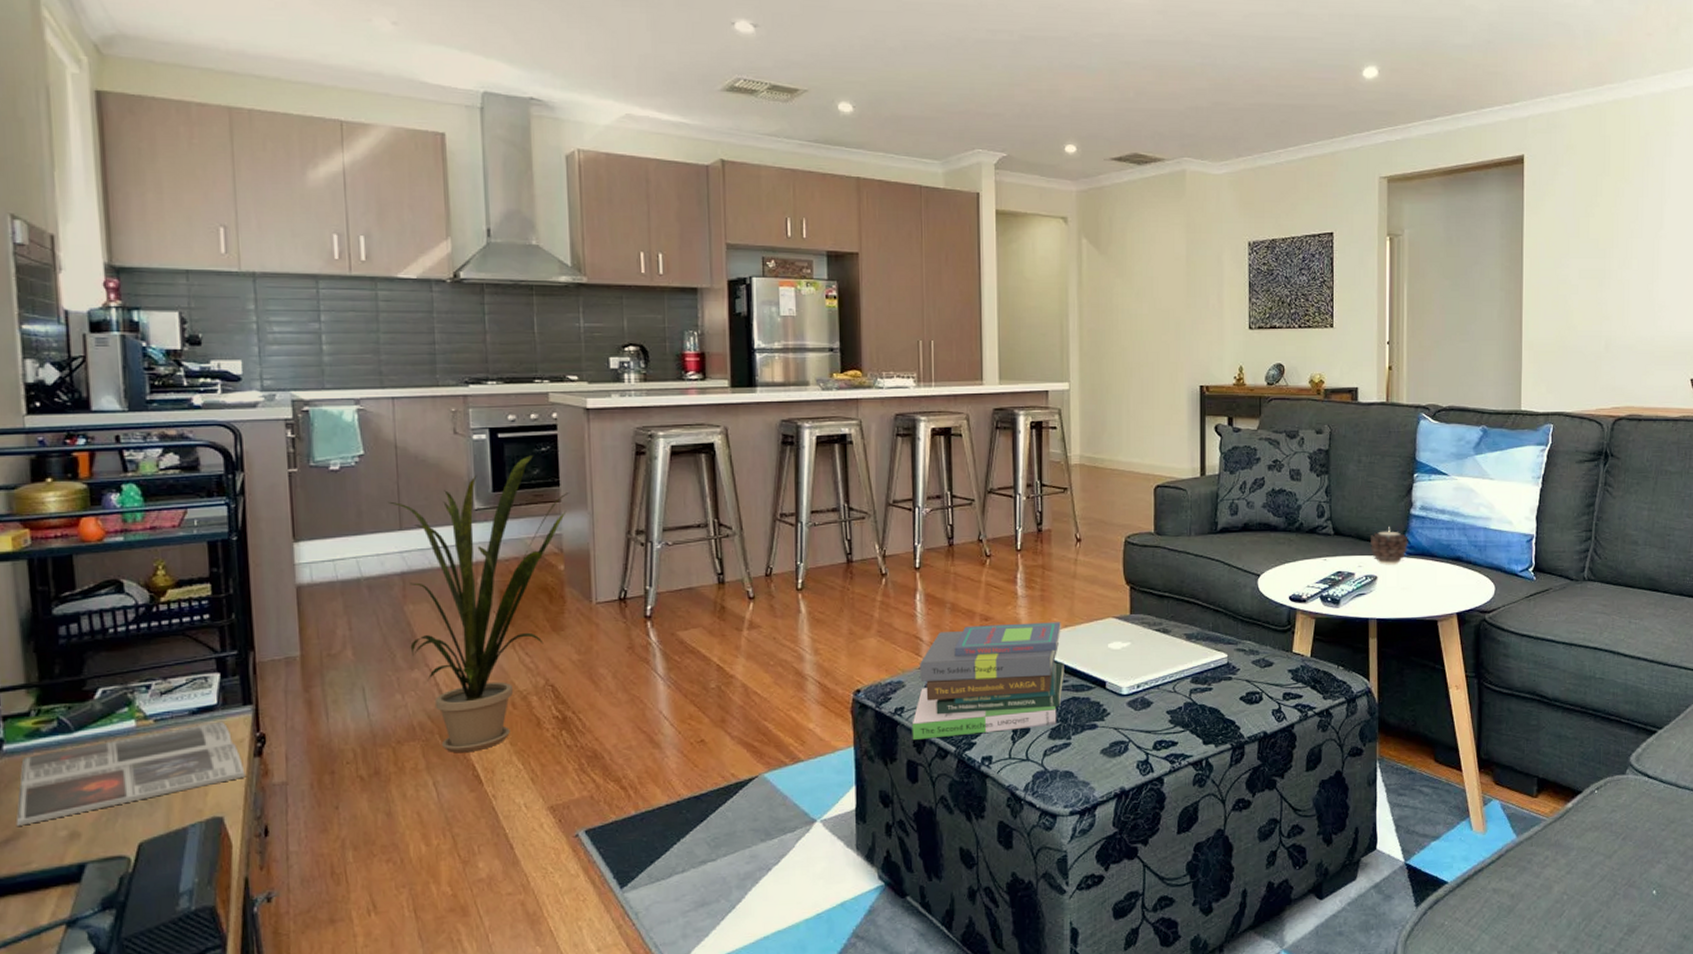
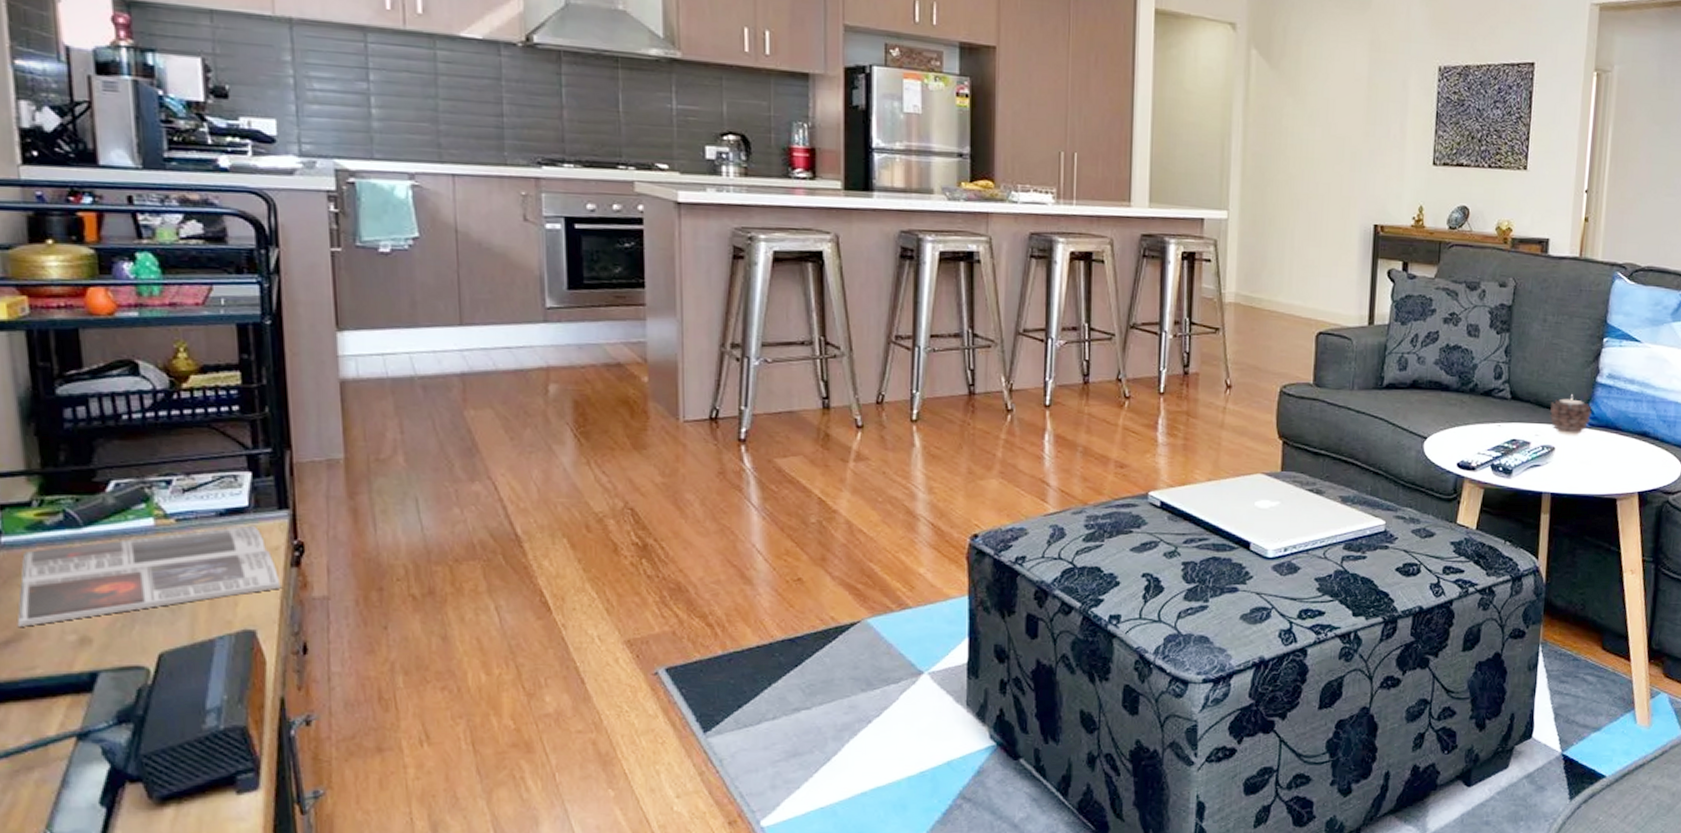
house plant: present [387,455,569,753] -> none [446,251,655,577]
books: present [912,622,1064,741] -> none [1033,472,1206,593]

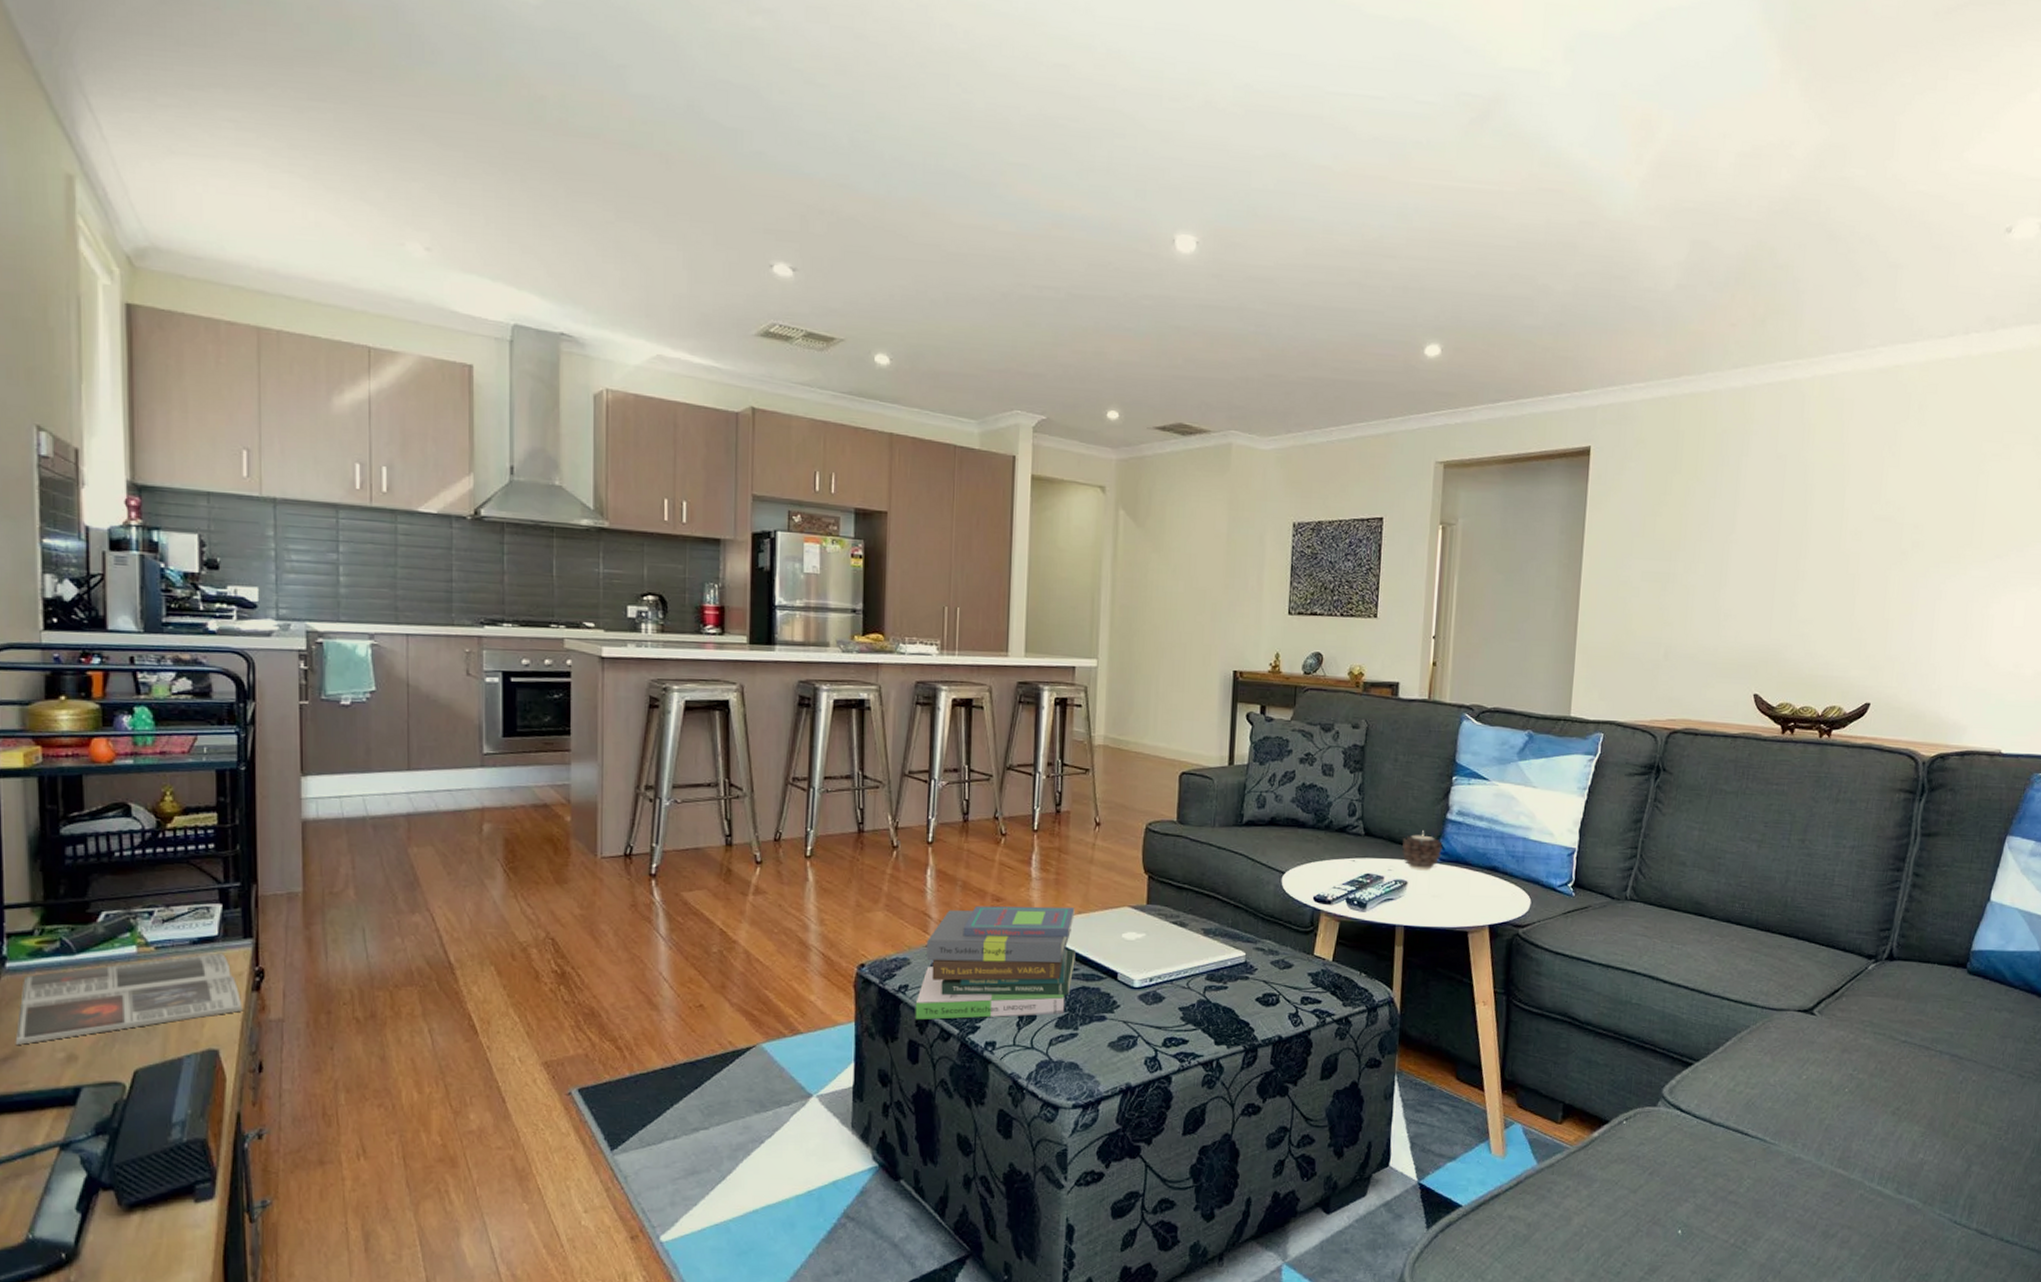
books: none [1033,472,1206,593] -> present [915,905,1076,1020]

